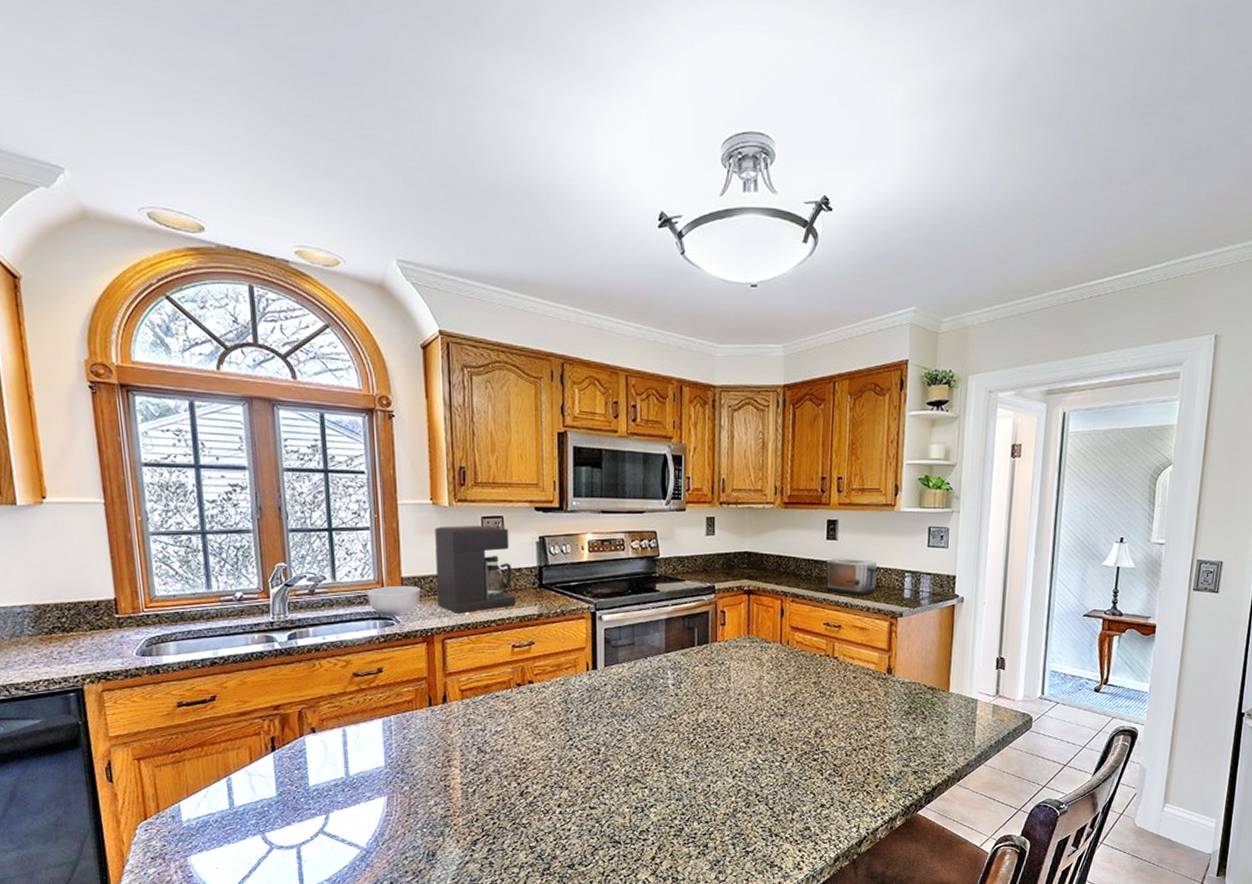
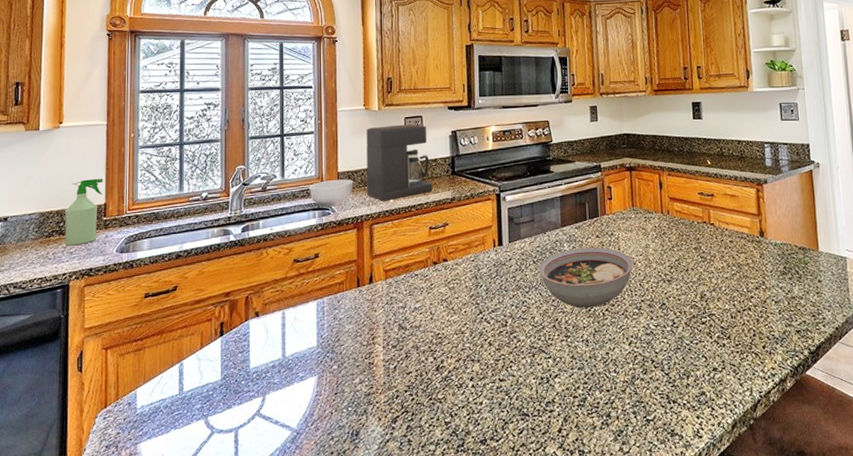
spray bottle: none [64,568,110,645] -> present [64,178,103,246]
bowl: none [637,676,745,739] -> present [538,247,634,308]
toaster: present [825,558,878,597] -> none [695,134,741,167]

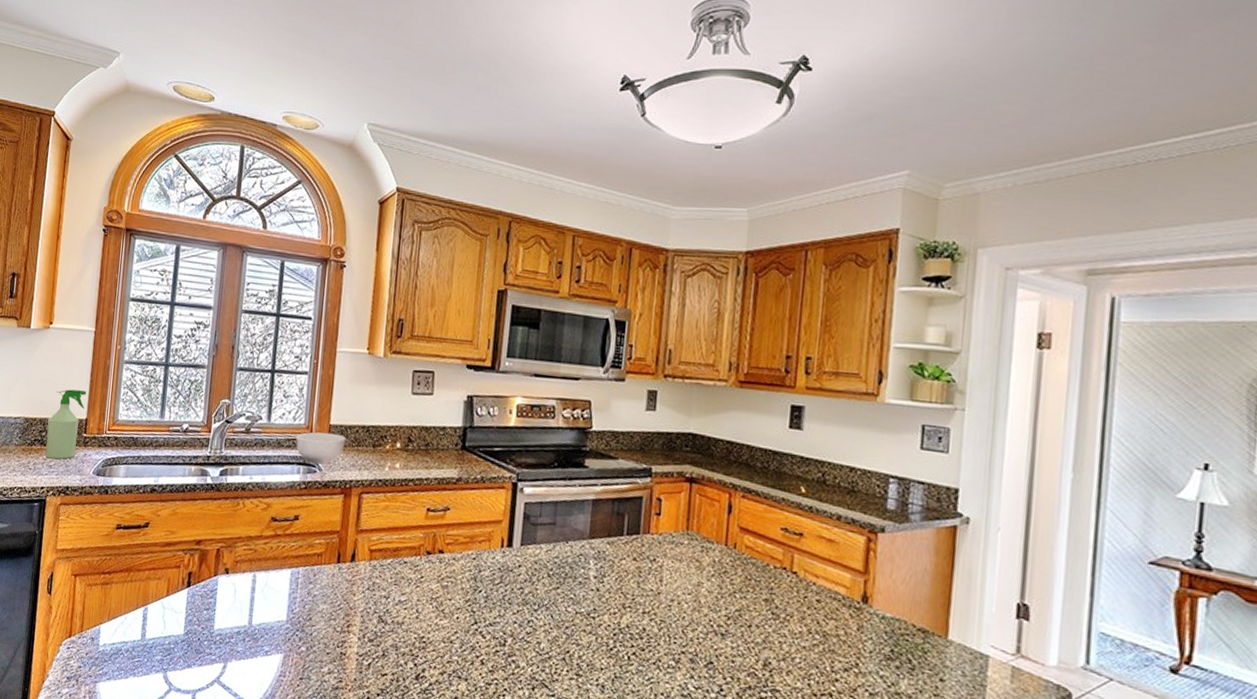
coffee maker: present [366,124,433,201] -> none [360,377,439,468]
bowl: present [538,247,634,308] -> none [553,568,679,647]

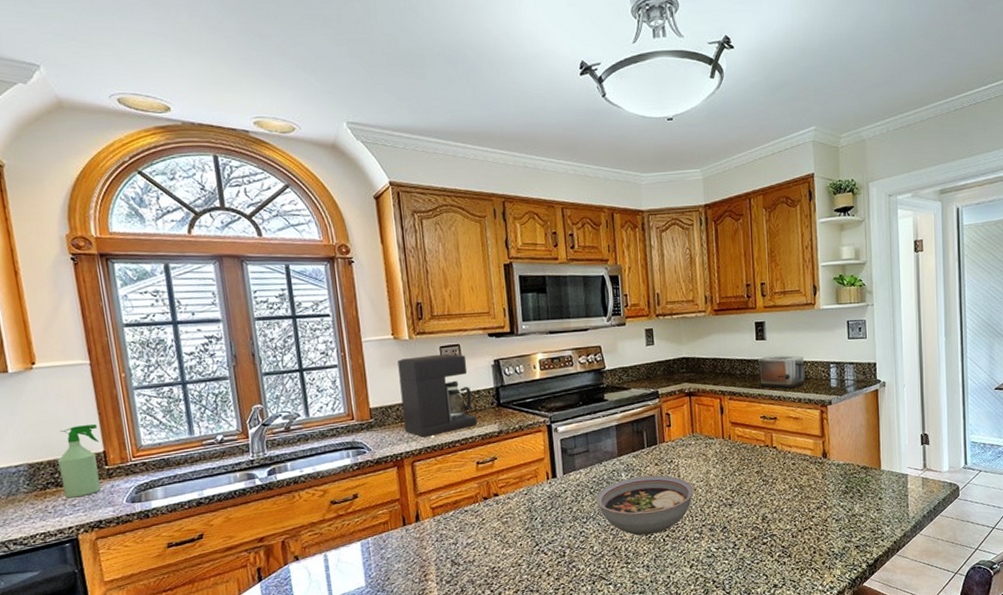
bowl: present [296,432,346,465] -> none [339,415,389,446]
coffee maker: none [360,377,439,468] -> present [397,353,478,437]
bowl: none [553,568,679,647] -> present [595,475,695,536]
toaster: none [785,451,854,501] -> present [758,355,805,390]

